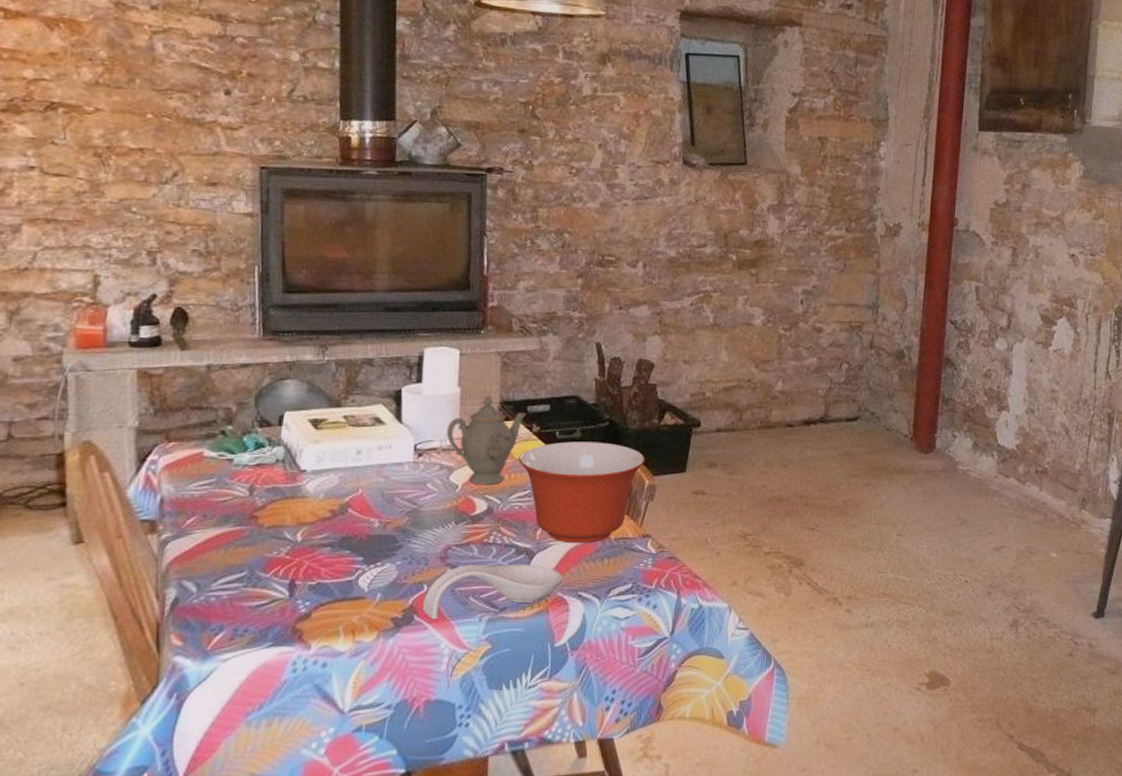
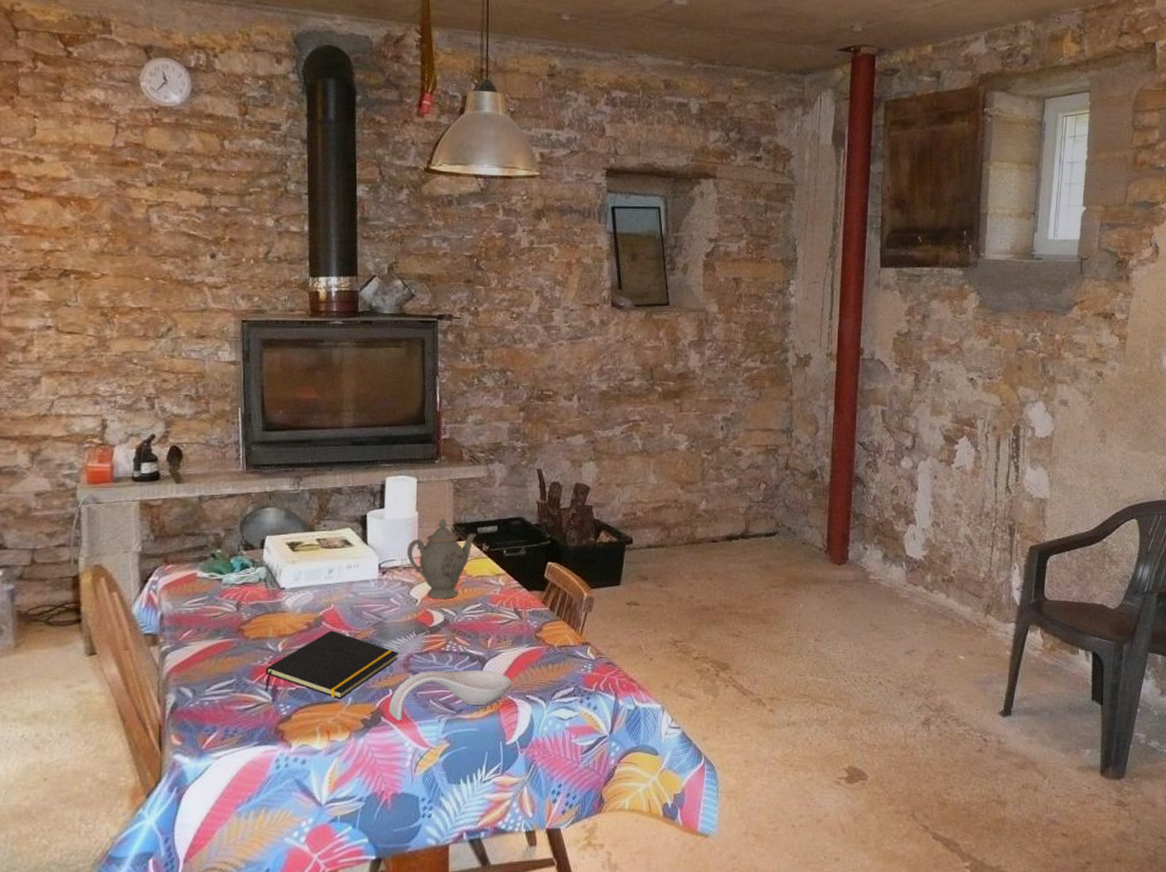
notepad: none [282,518,435,596] -> present [265,630,398,700]
mixing bowl: present [519,441,646,544] -> none [471,559,584,651]

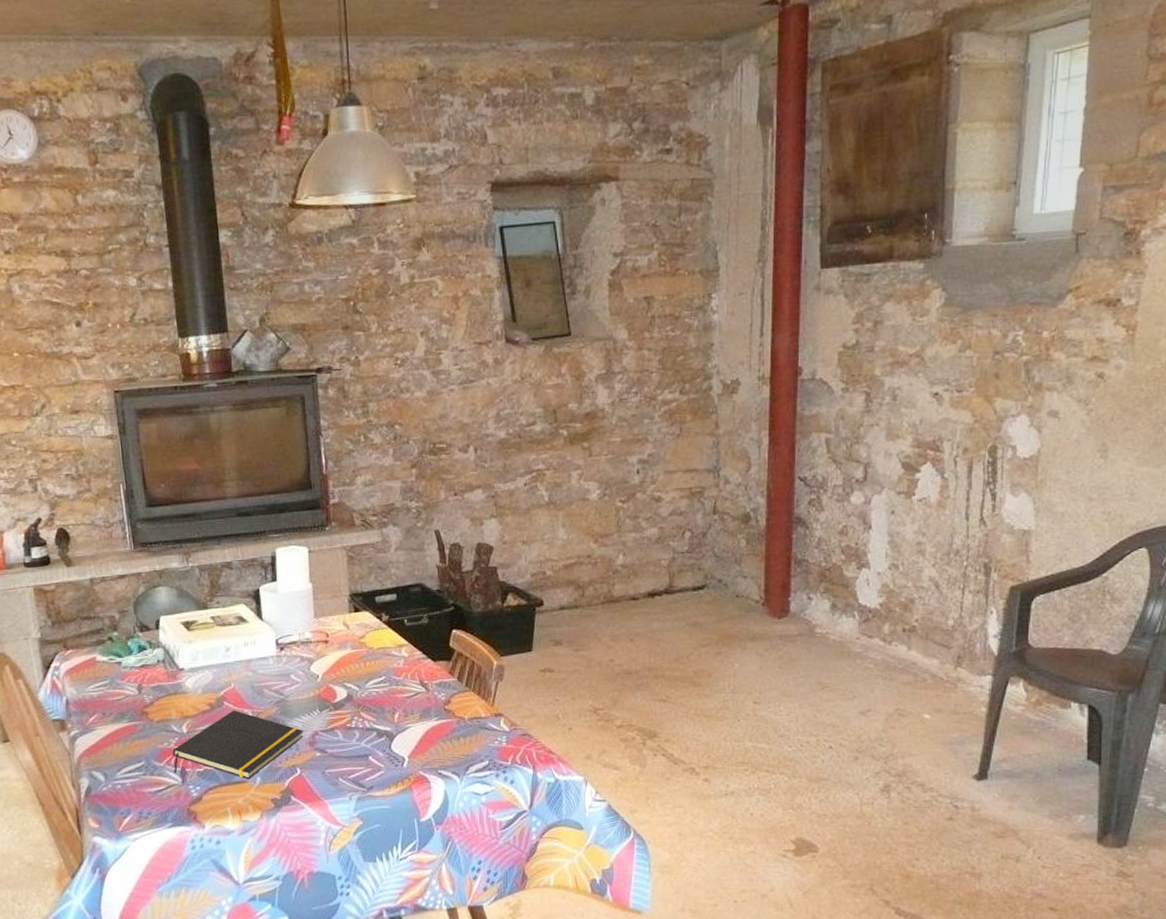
spoon rest: present [389,670,512,721] -> none [298,745,423,800]
teapot: present [407,518,478,600] -> none [304,589,376,674]

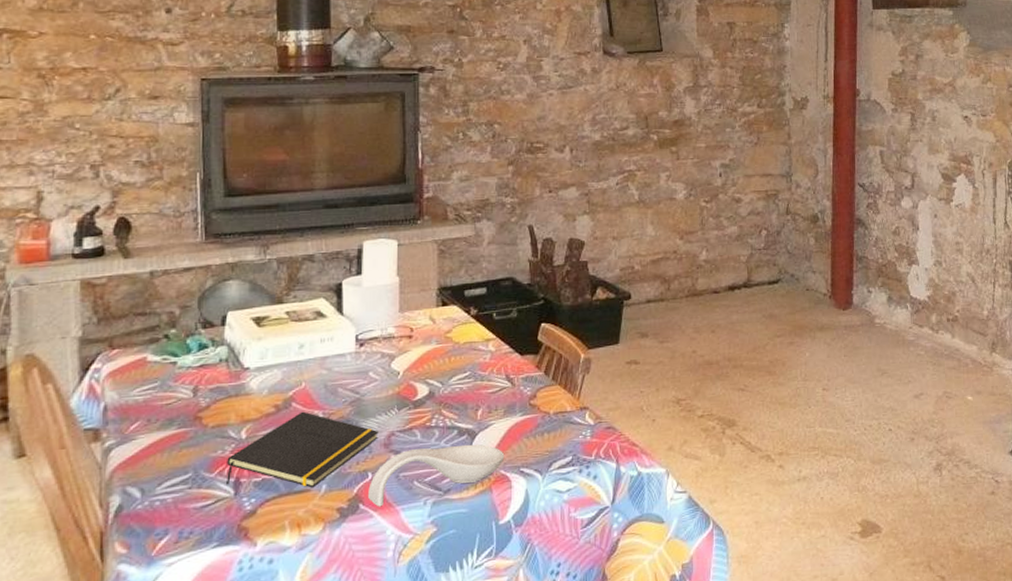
spoon rest: none [298,745,423,800] -> present [368,444,505,507]

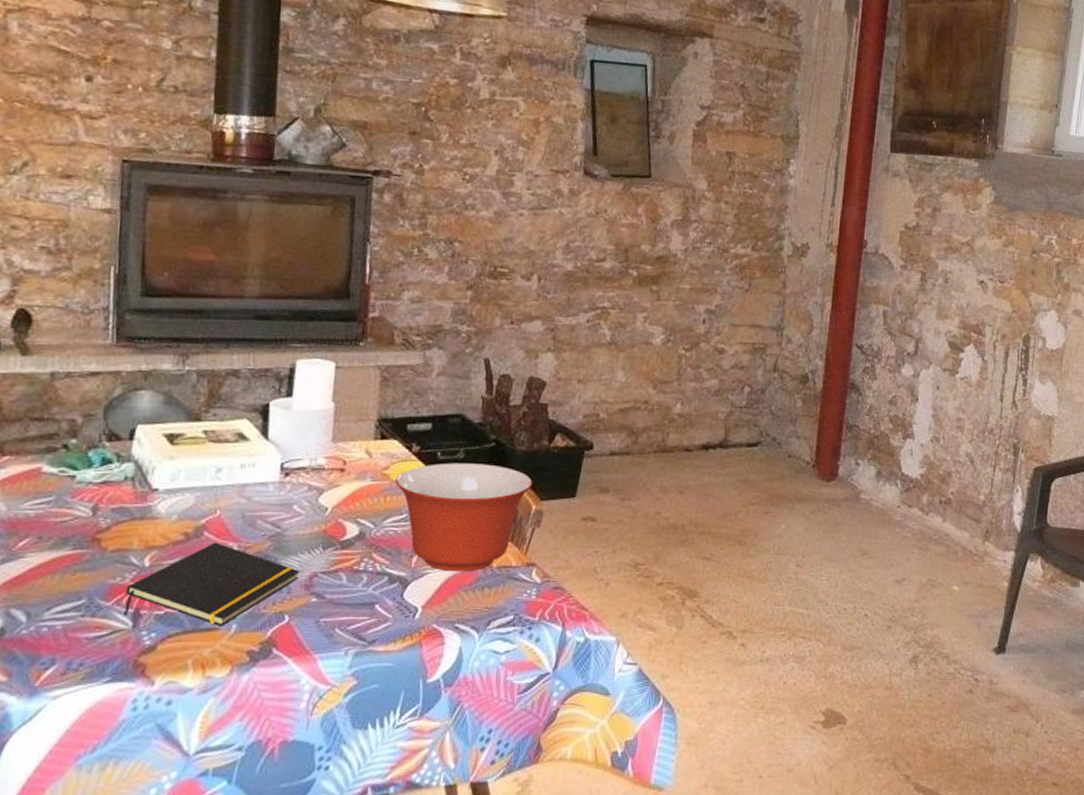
spoon rest: present [368,444,505,507] -> none [283,593,439,653]
mixing bowl: none [458,320,580,421] -> present [396,462,533,572]

